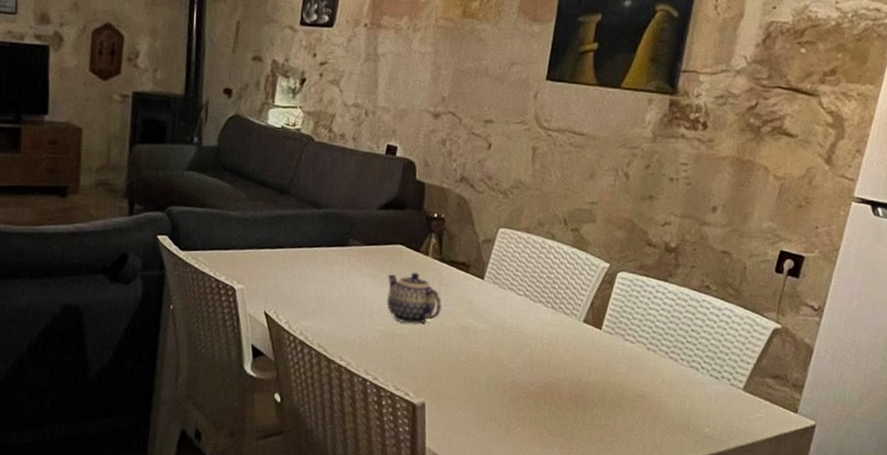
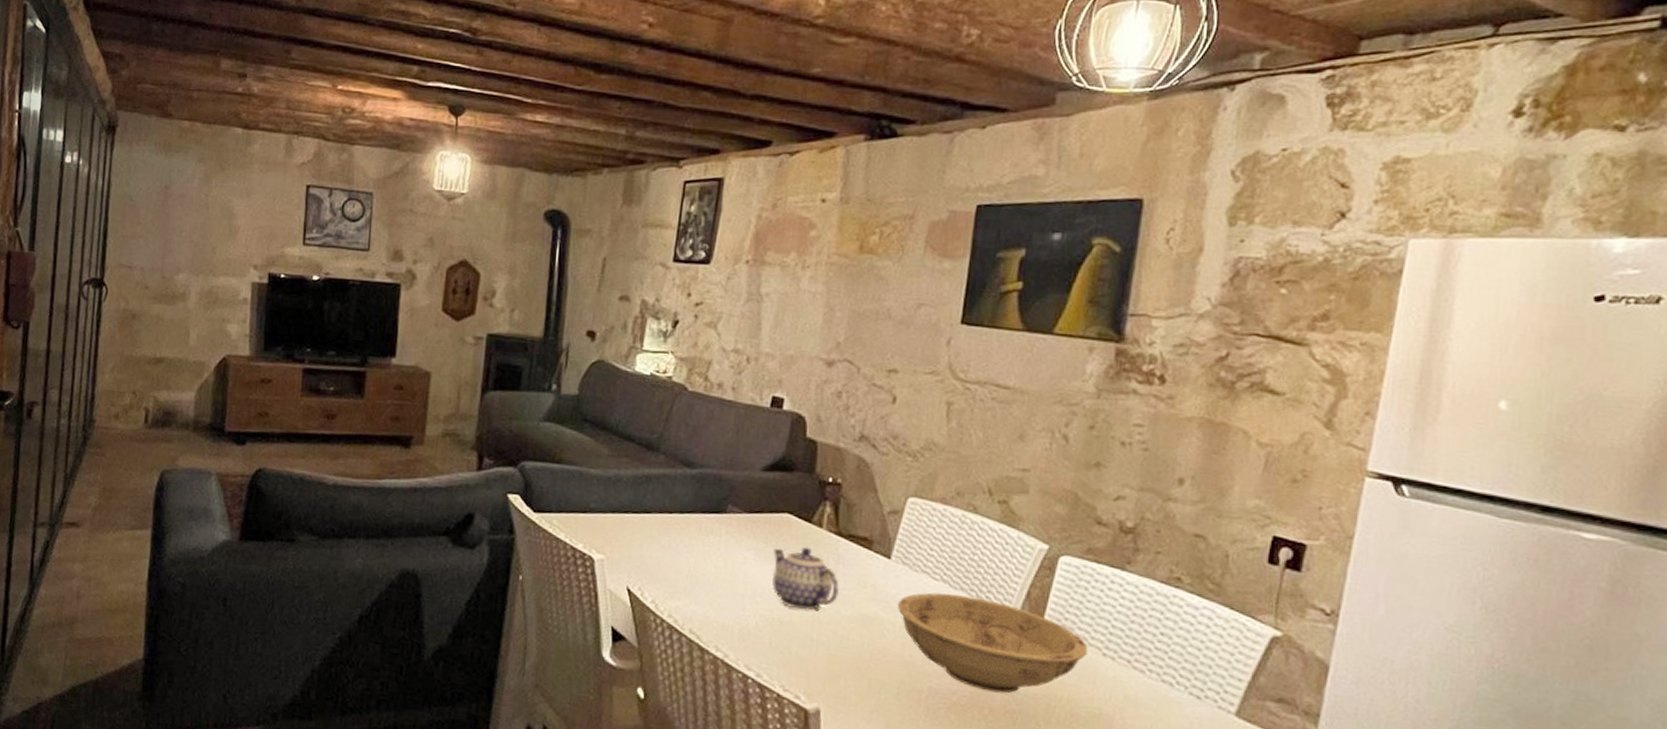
bowl: none [488,305,636,383] -> present [897,592,1088,694]

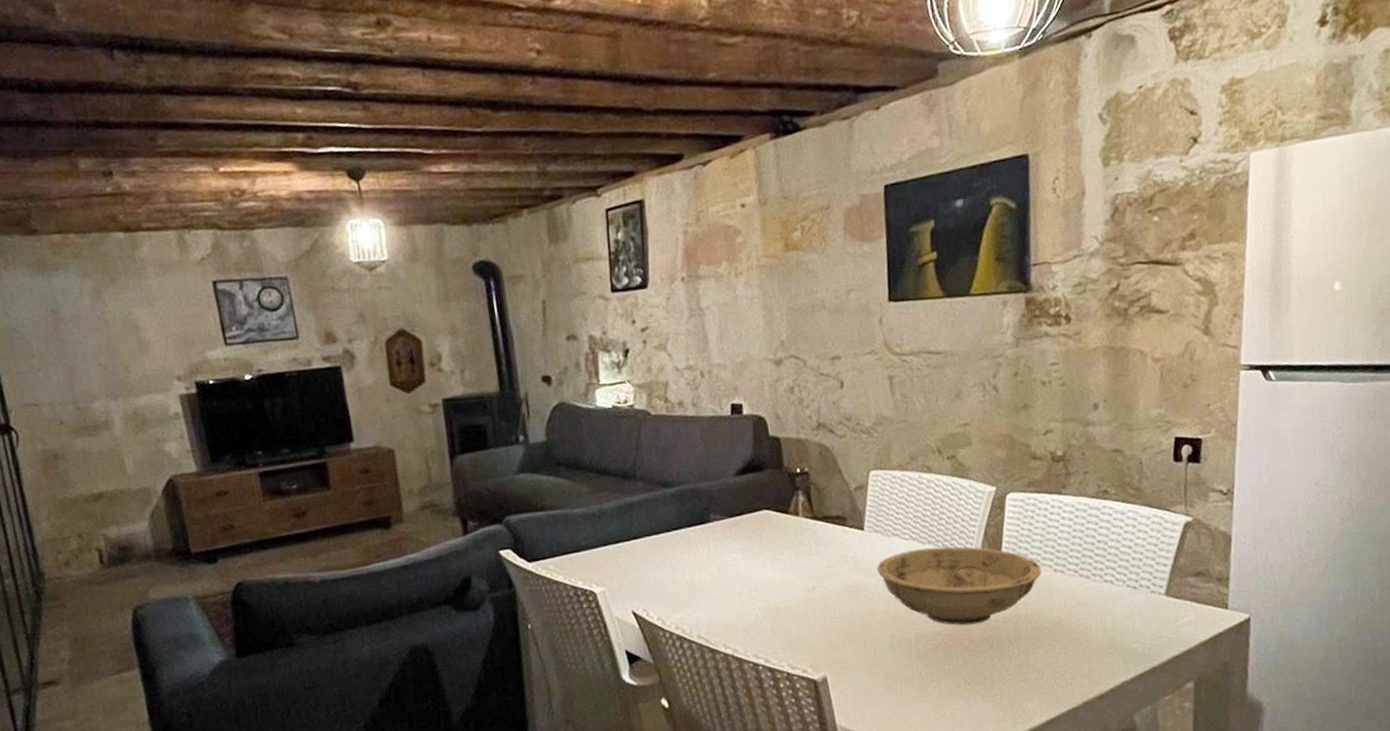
teapot: present [772,546,840,611] -> none [759,536,825,595]

